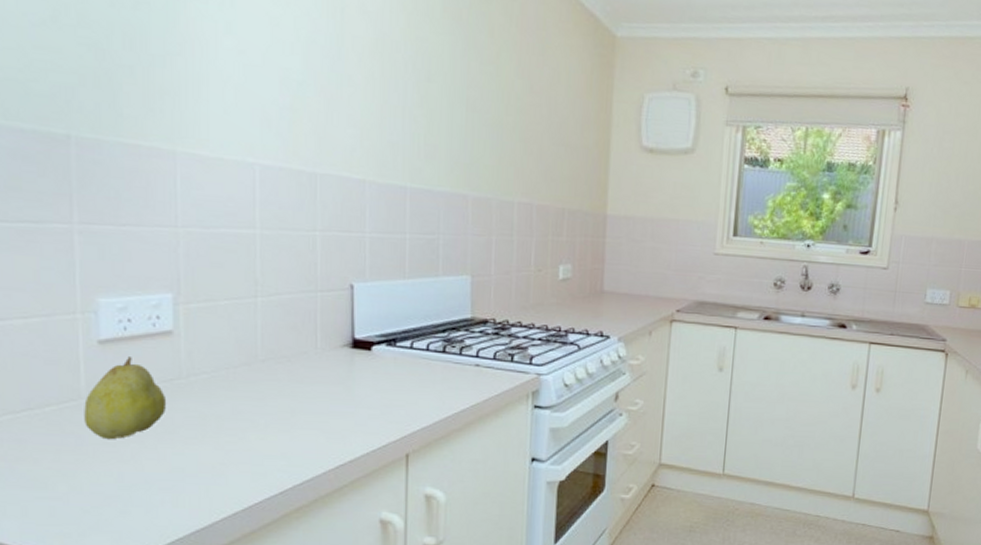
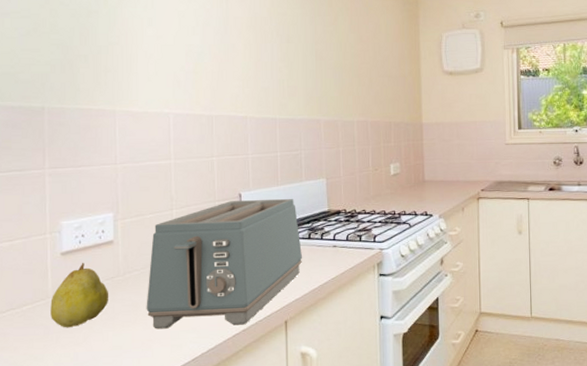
toaster: none [218,293,433,455] -> present [146,199,302,329]

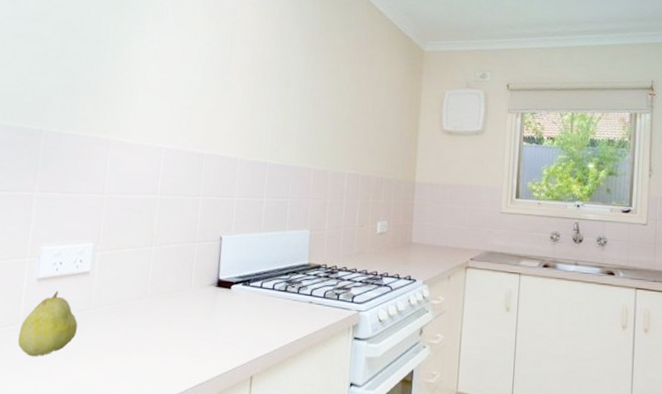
toaster: present [146,199,302,329] -> none [112,243,277,375]

